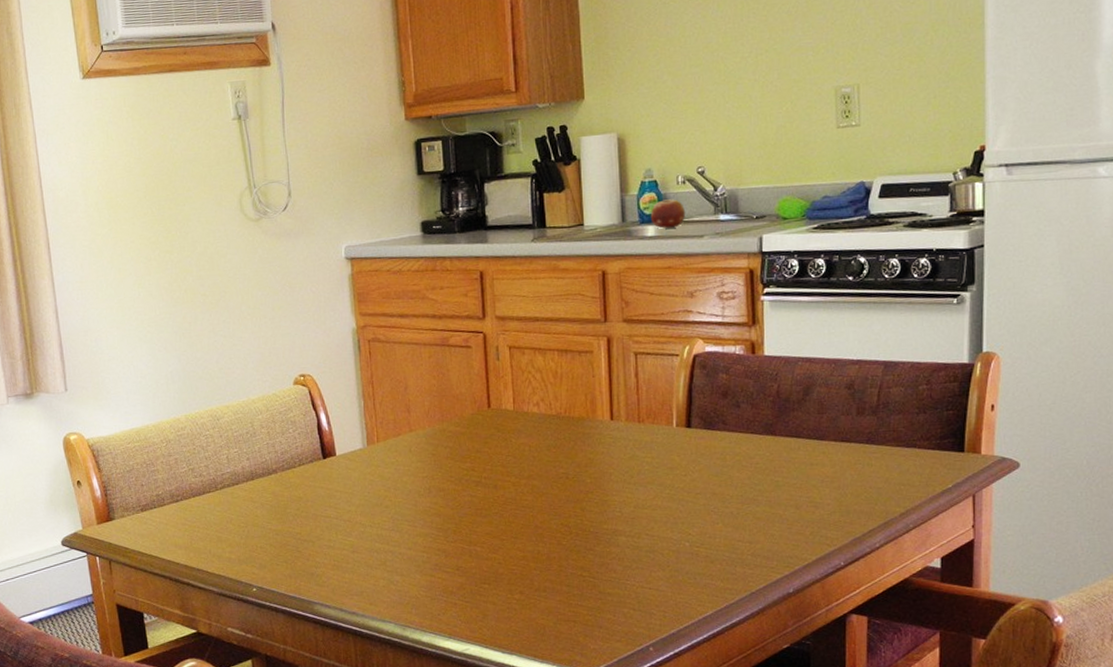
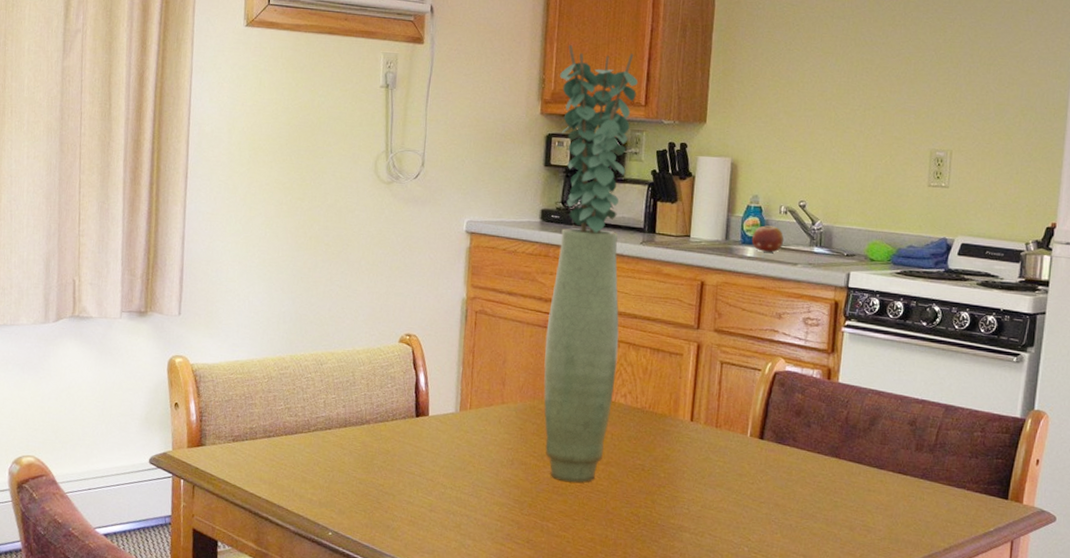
vase: none [419,37,526,502] -> present [543,45,639,483]

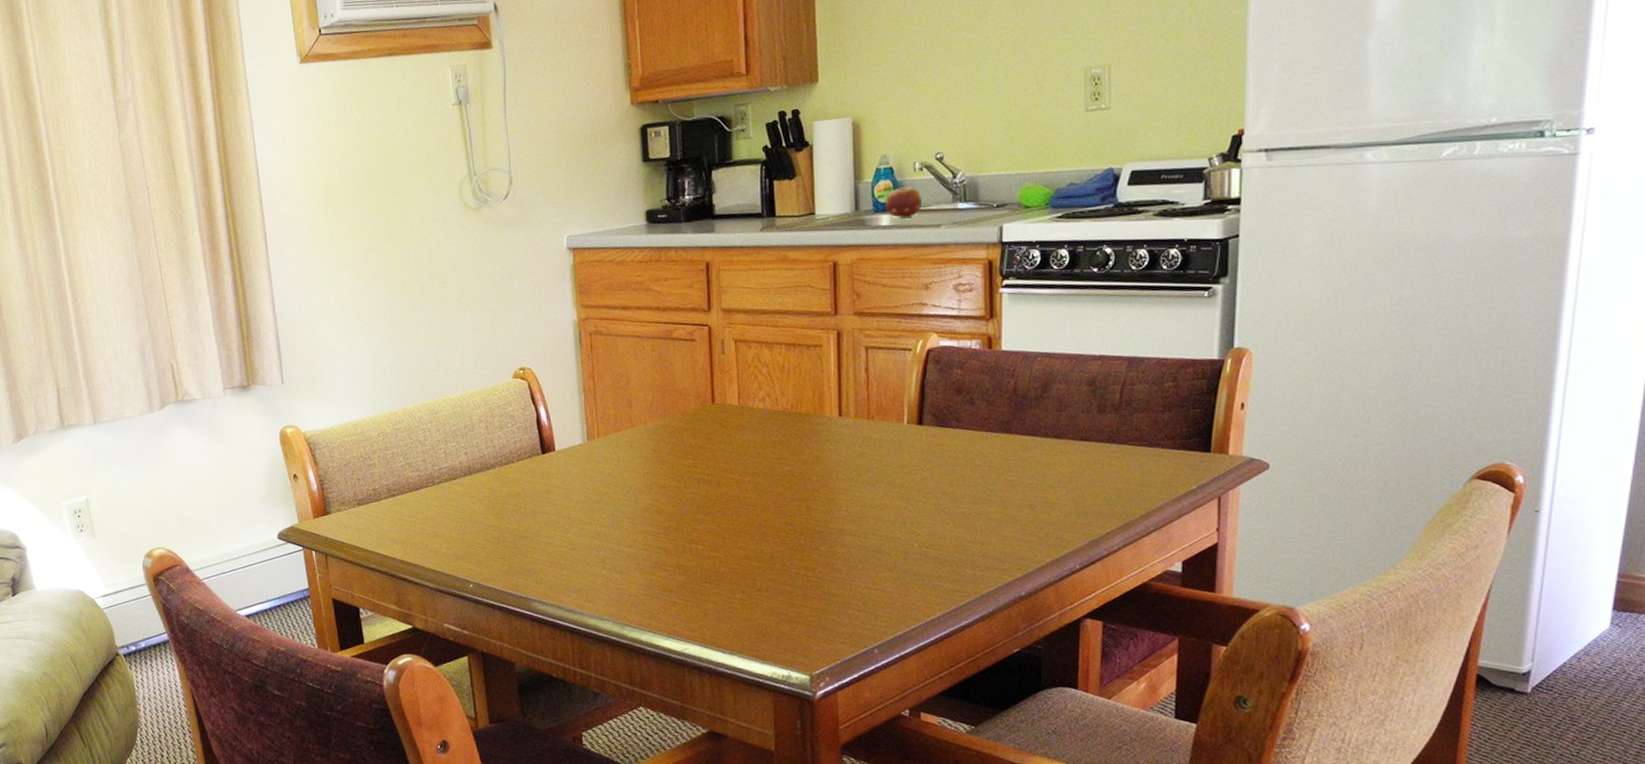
vase: present [543,45,639,483] -> none [646,17,751,499]

